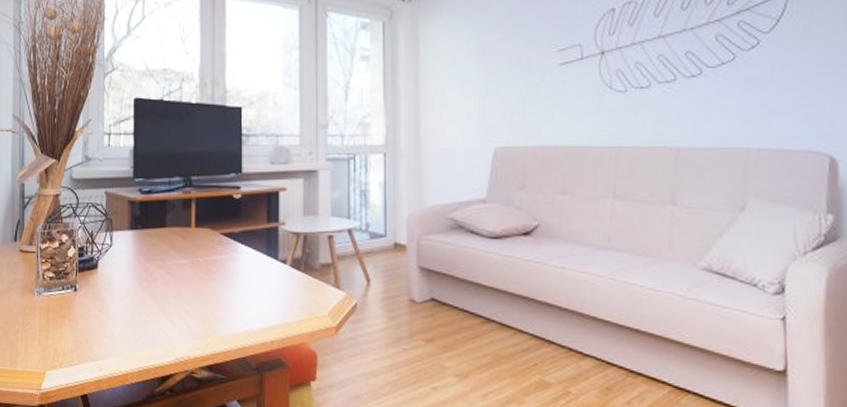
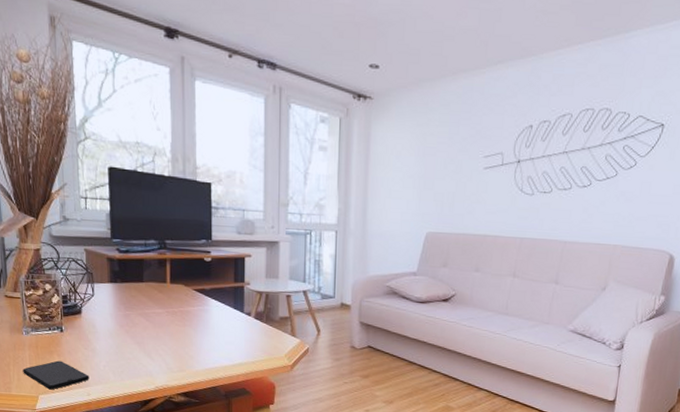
smartphone: none [31,327,102,364] -> present [23,360,89,390]

